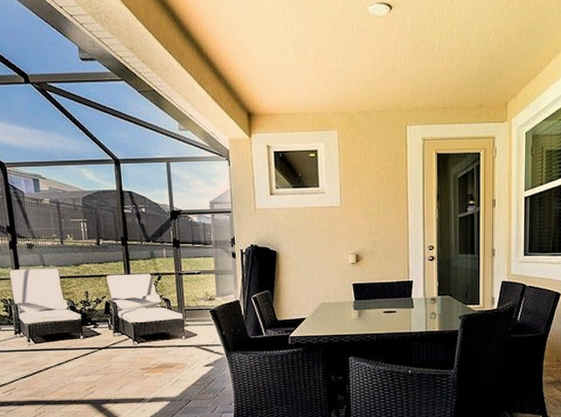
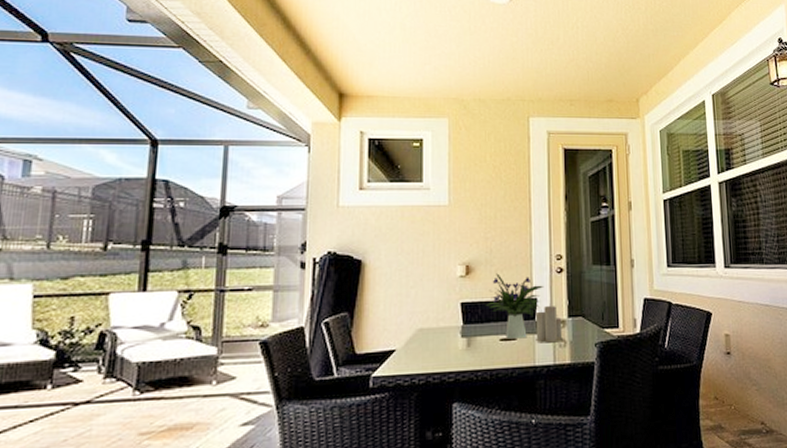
flower arrangement: none [372,261,419,312] -> present [486,273,545,339]
candle: none [411,285,434,315] -> present [535,303,564,343]

